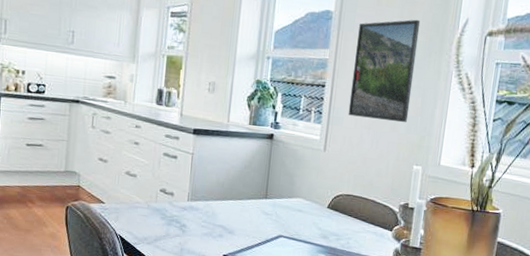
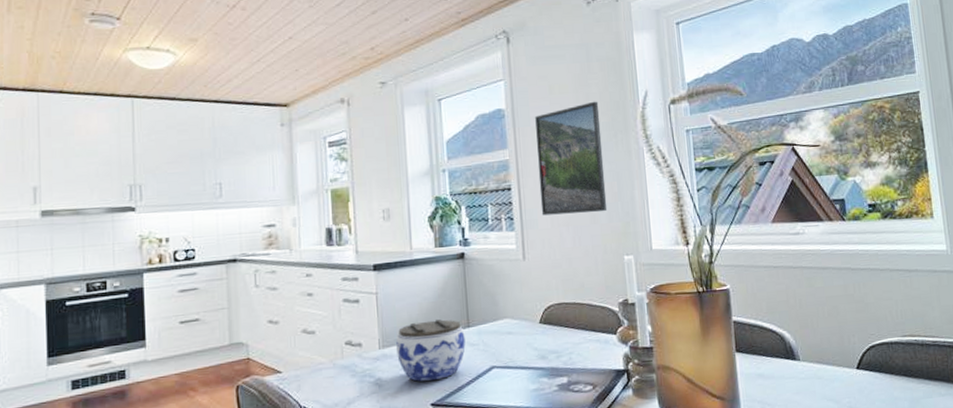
jar: none [201,185,262,237] -> present [395,319,466,382]

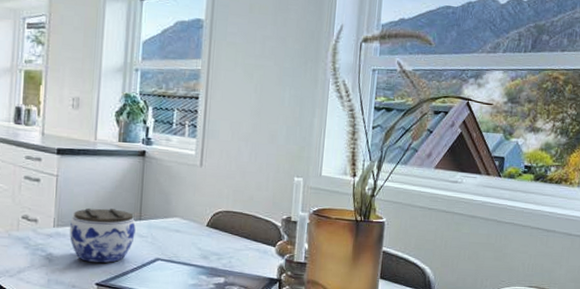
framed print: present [534,101,608,216] -> none [224,26,295,134]

